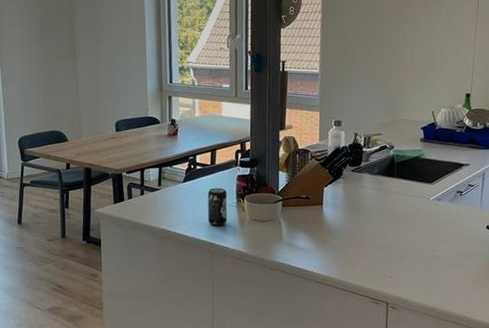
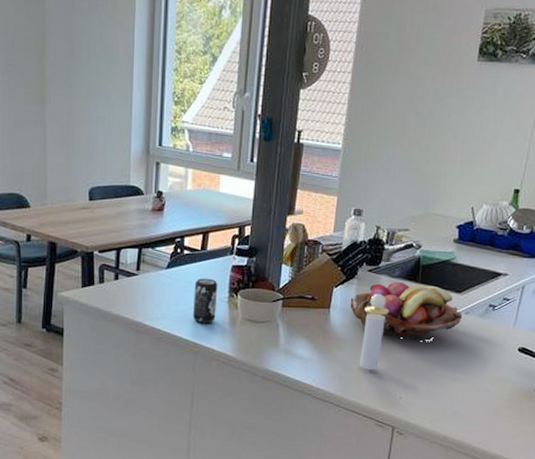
fruit basket: none [339,178,436,226] -> present [350,281,463,339]
perfume bottle: none [352,189,373,255] -> present [359,293,390,370]

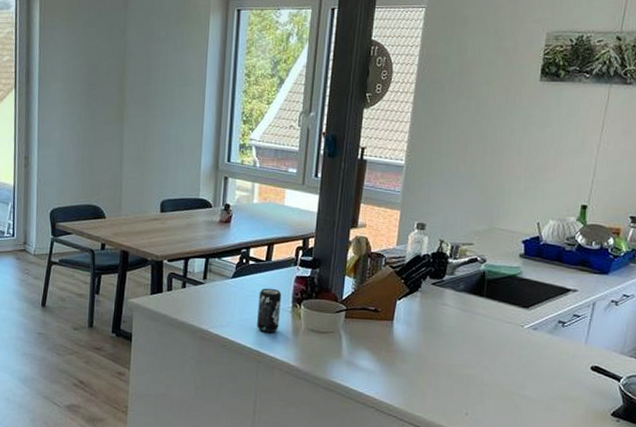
fruit basket: present [350,281,463,339] -> none [413,295,531,355]
perfume bottle: present [359,293,390,370] -> none [423,306,454,384]

